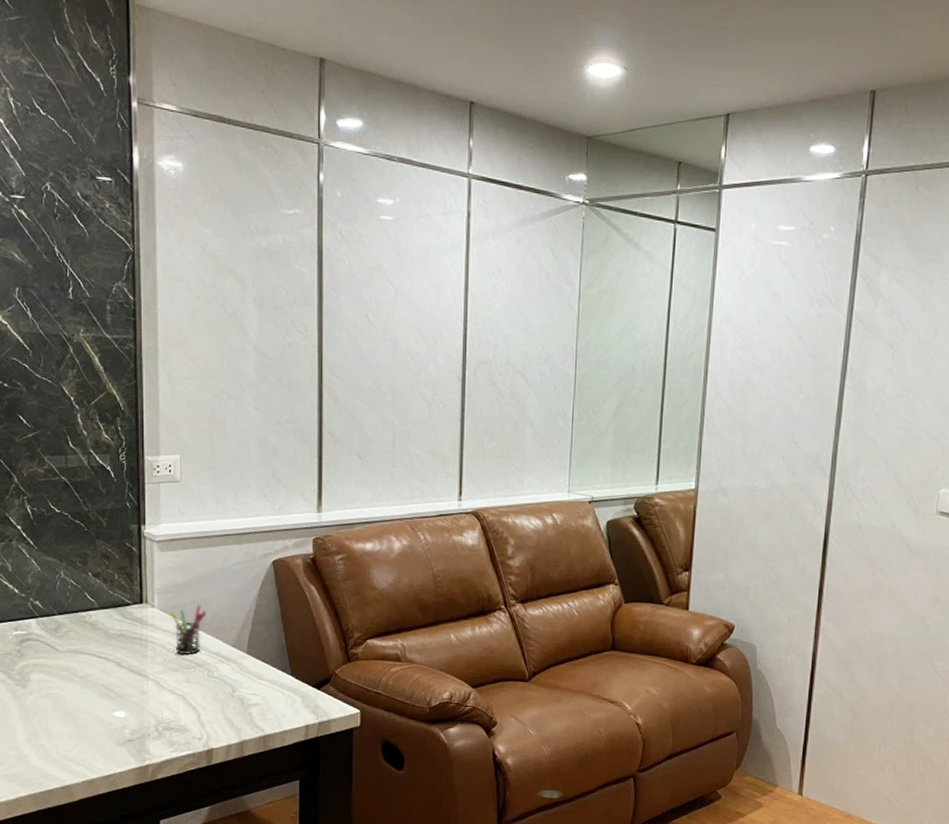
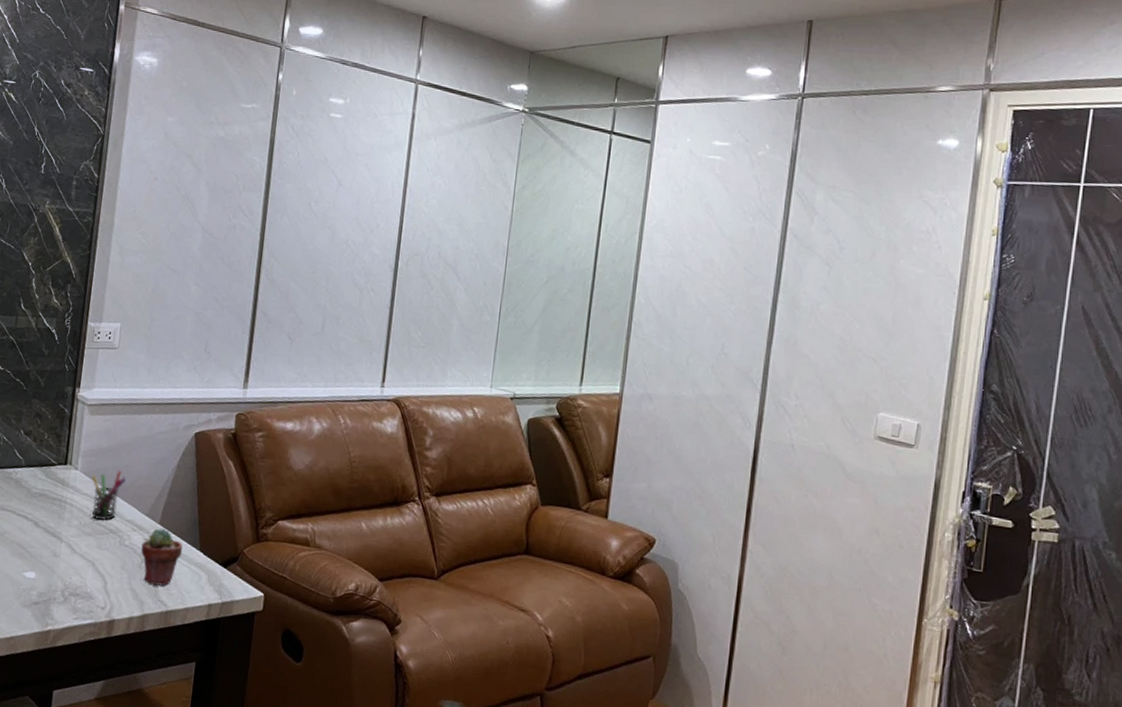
potted succulent: none [231,657,274,712] -> present [141,528,183,586]

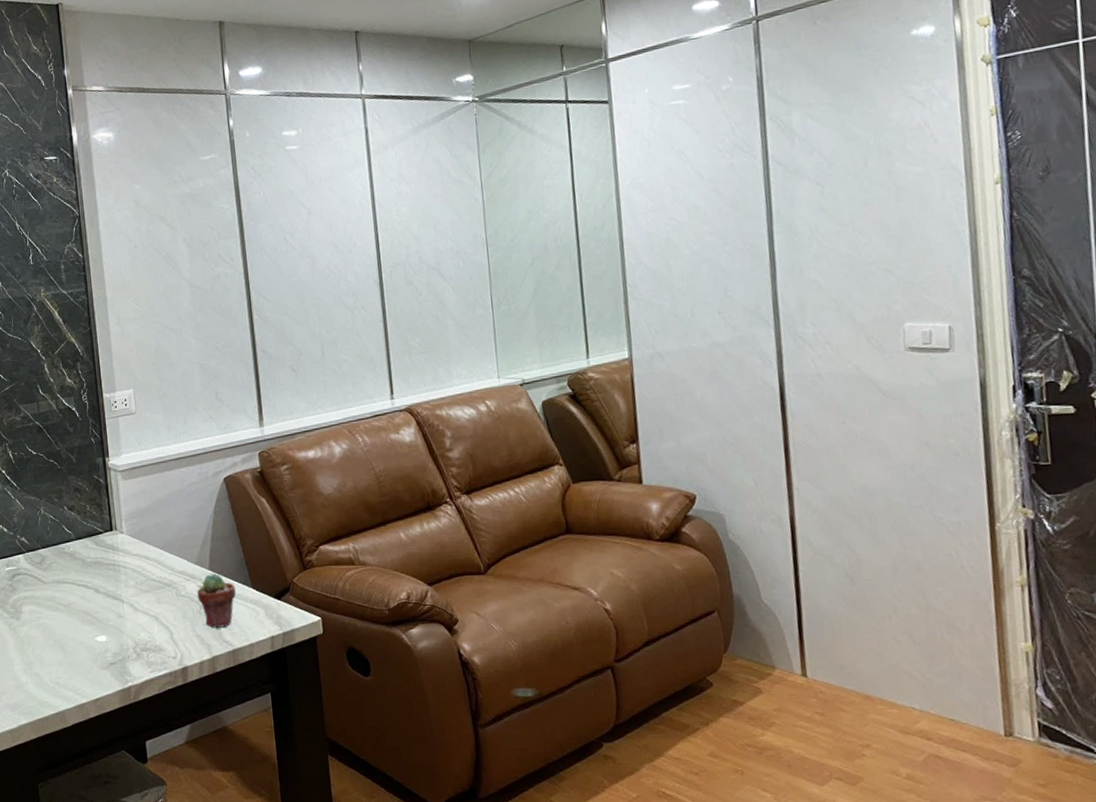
pen holder: present [91,470,126,521] -> none [137,526,169,577]

